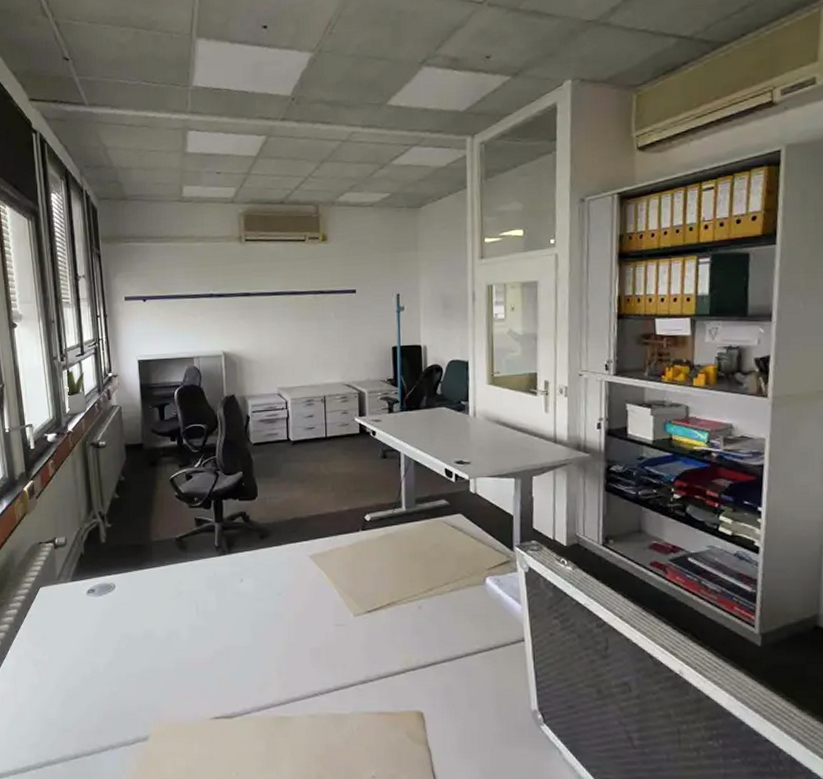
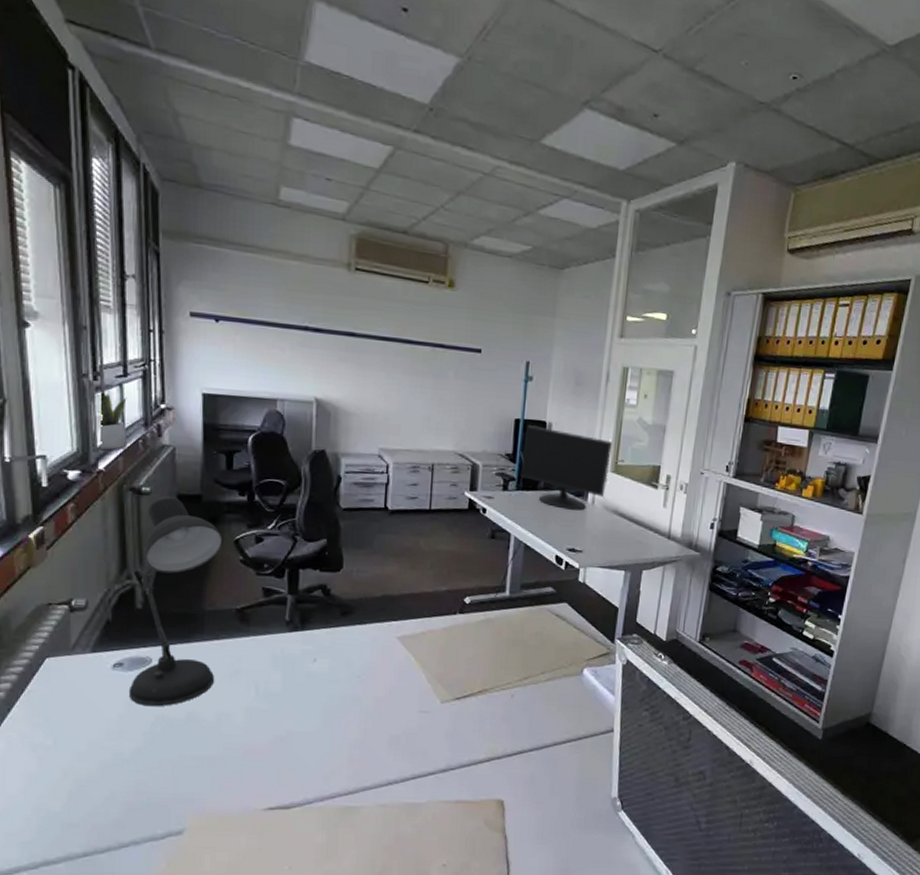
desk lamp: none [99,446,163,626] -> present [128,495,223,707]
computer monitor: none [402,350,486,425] -> present [520,425,612,511]

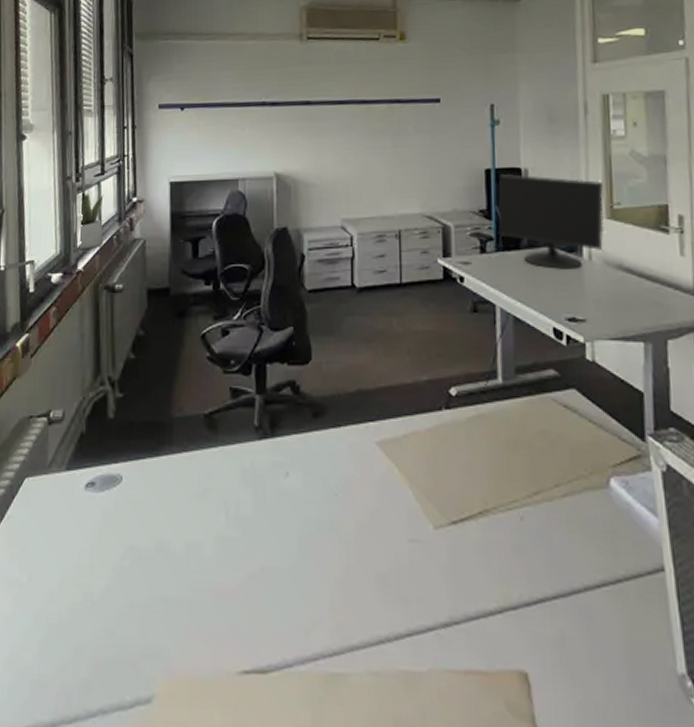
desk lamp: present [128,495,223,707] -> none [99,291,190,535]

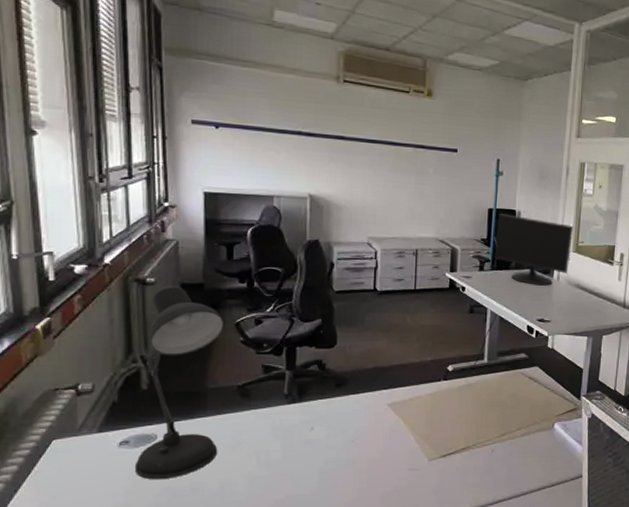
potted plant: present [77,192,104,250] -> none [103,193,132,246]
desk lamp: none [99,291,190,535] -> present [134,285,225,480]

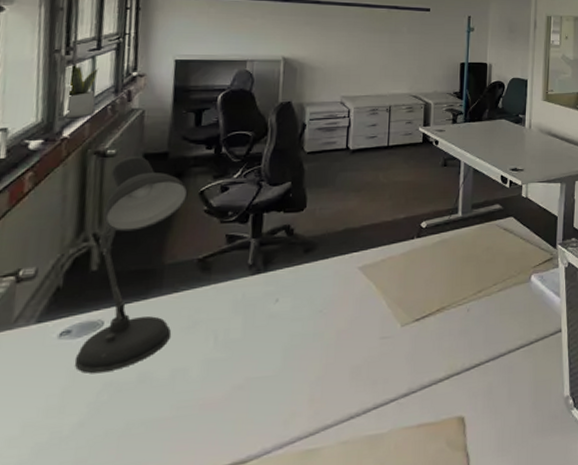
potted plant: none [103,193,132,246] -> present [63,65,99,119]
computer monitor: present [494,214,573,286] -> none [467,67,542,135]

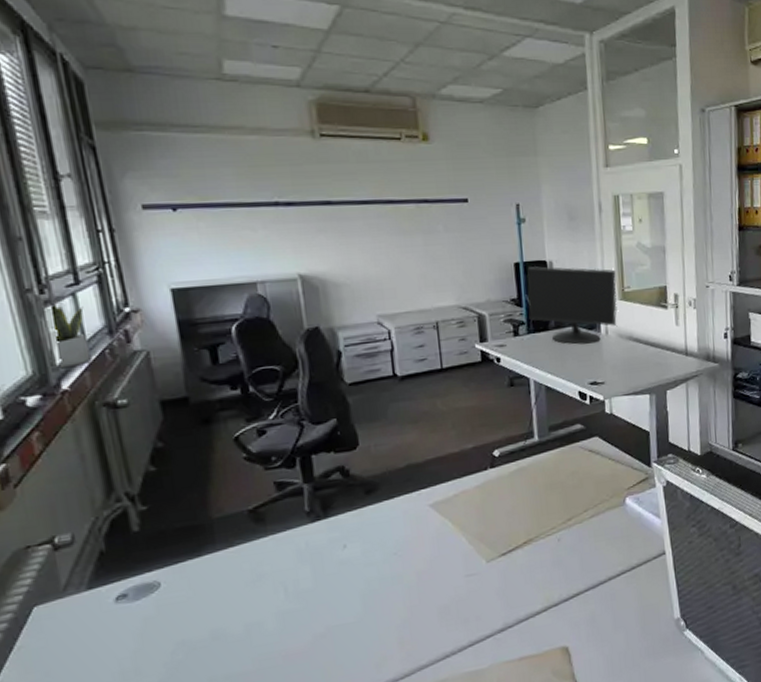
desk lamp: present [74,155,188,374] -> none [128,403,236,635]
computer monitor: none [467,67,542,135] -> present [527,266,617,345]

